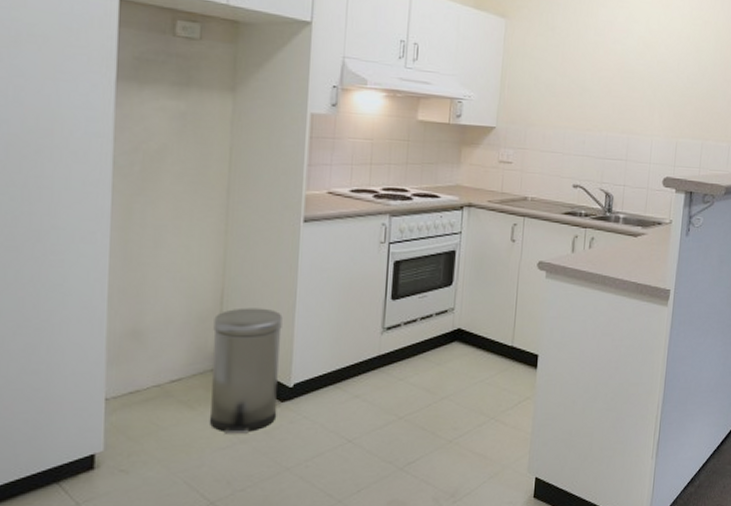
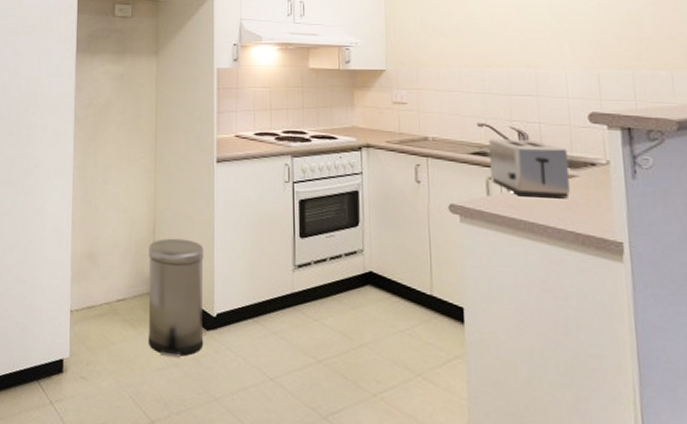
toaster: none [576,200,643,254] -> present [489,139,570,199]

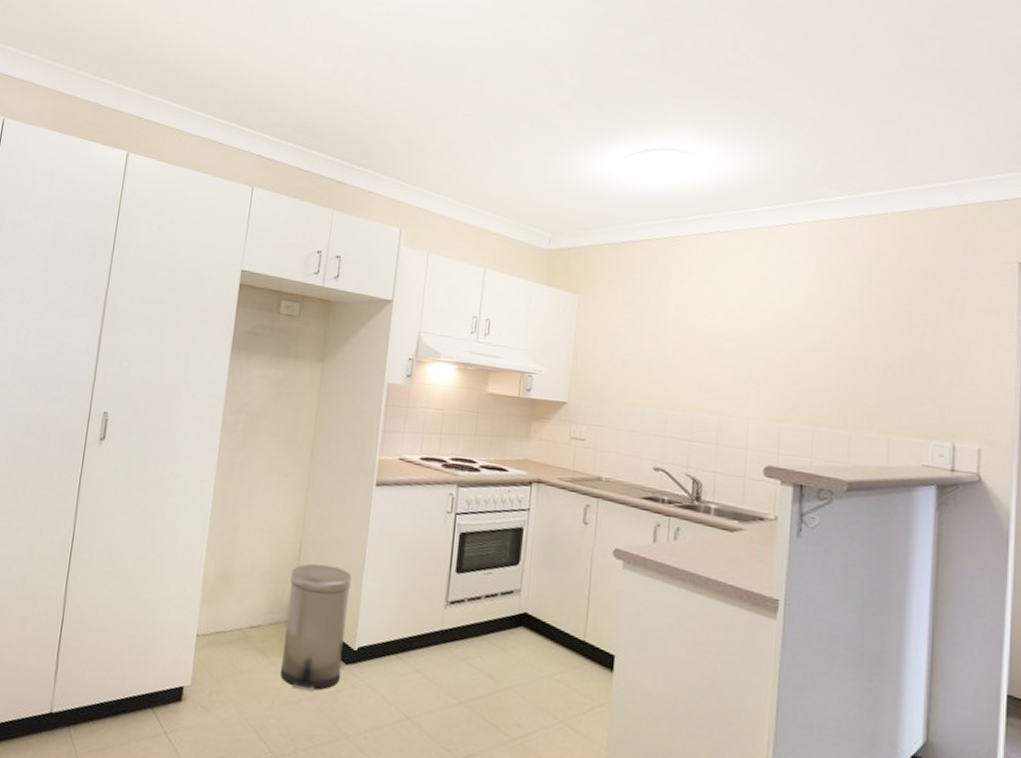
toaster: present [489,139,570,199] -> none [659,484,739,552]

